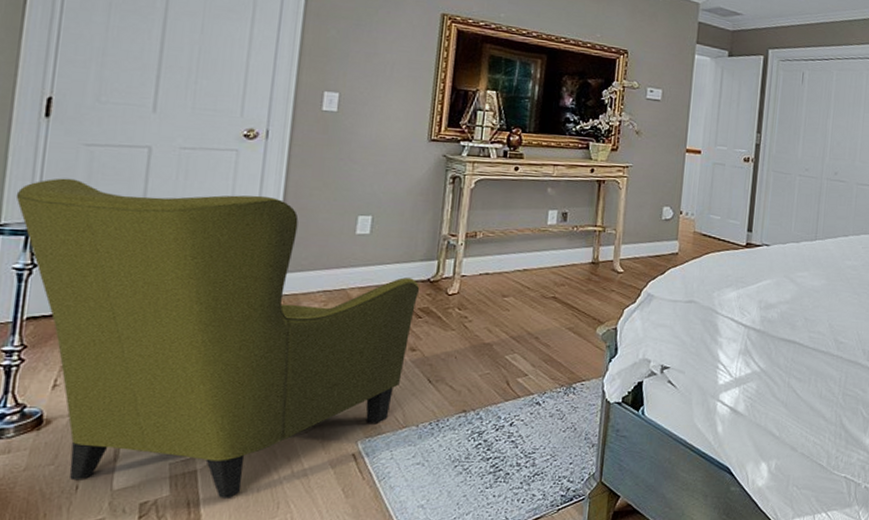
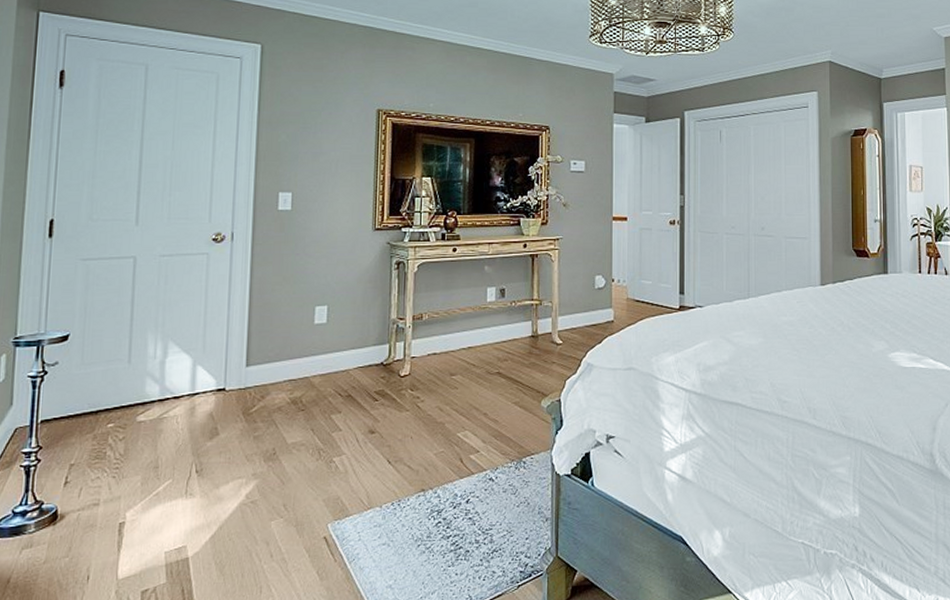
armchair: present [15,178,420,498] -> none [28,291,375,584]

